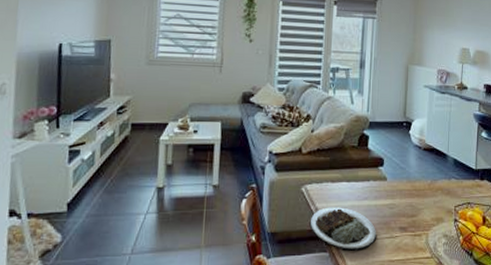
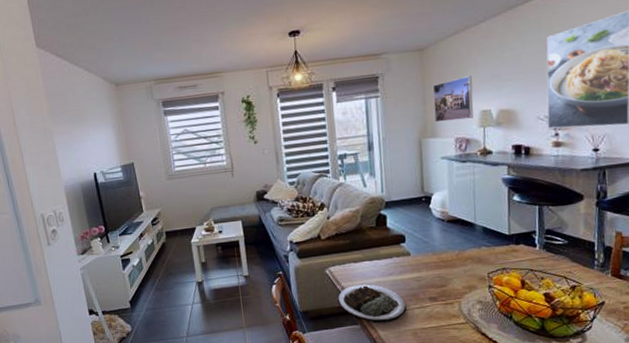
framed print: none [422,15,456,54] -> present [433,76,473,123]

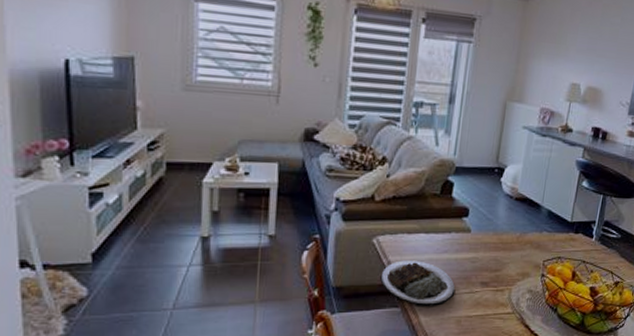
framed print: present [433,76,473,123] -> none [525,41,569,90]

